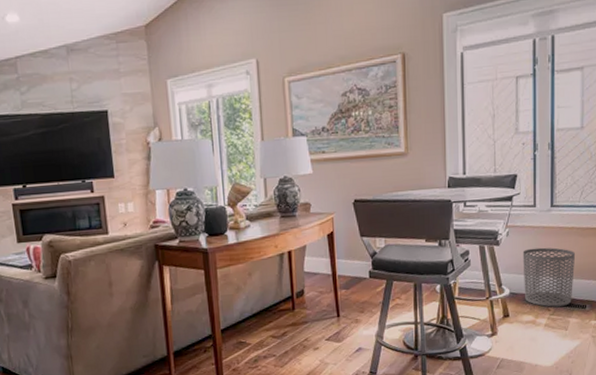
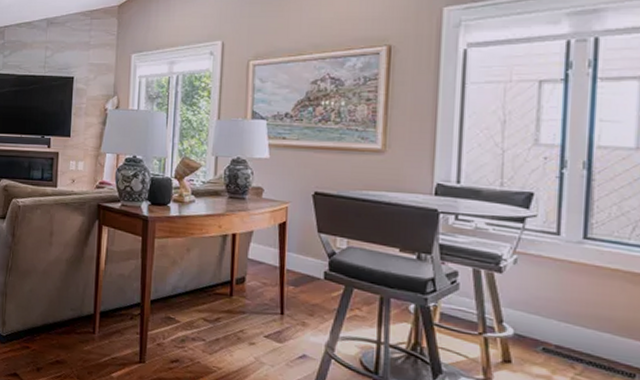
waste bin: present [522,247,575,307] -> none [535,284,619,368]

